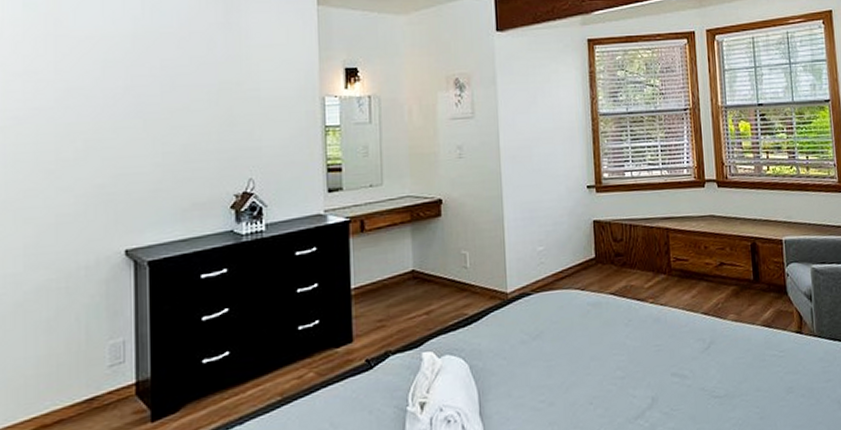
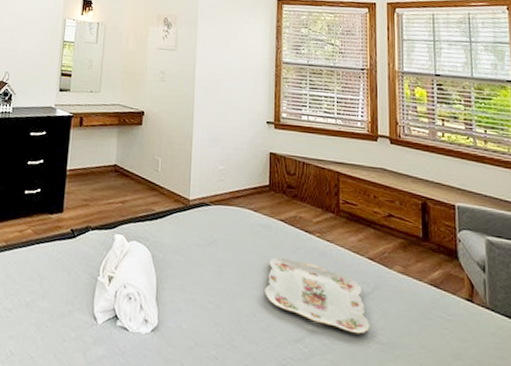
serving tray: none [600,332,708,395] -> present [265,257,370,335]

